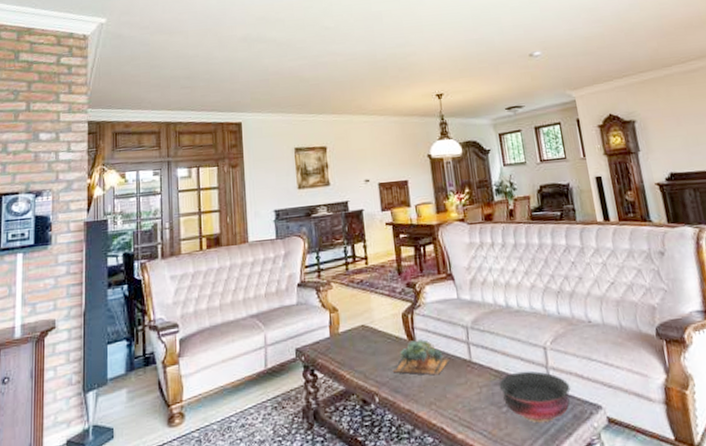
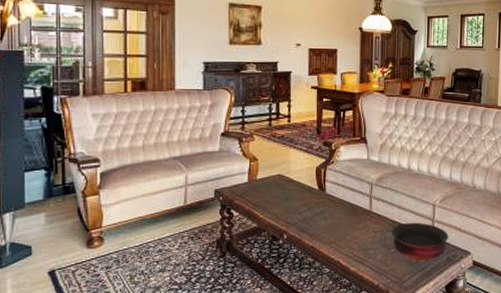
succulent plant: present [392,338,451,376] -> none [301,189,354,221]

